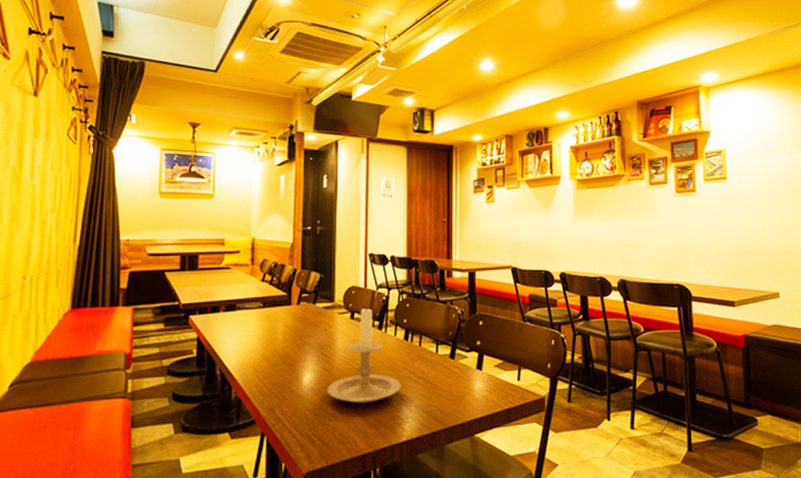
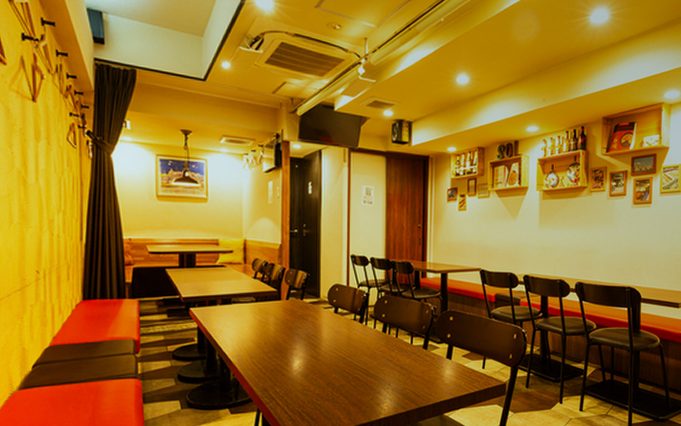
candle holder: present [327,306,401,404] -> none [314,302,380,386]

